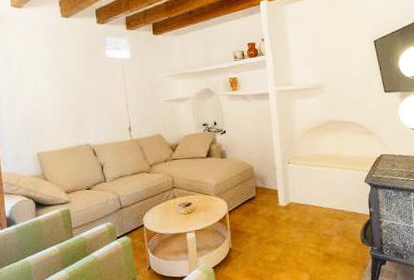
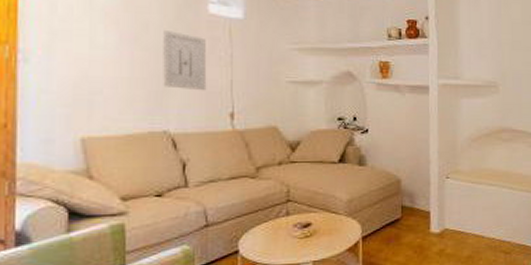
wall art: none [79,72,111,114] -> present [163,29,207,91]

